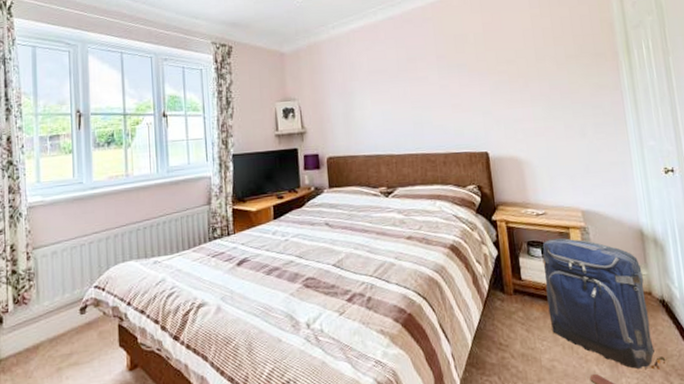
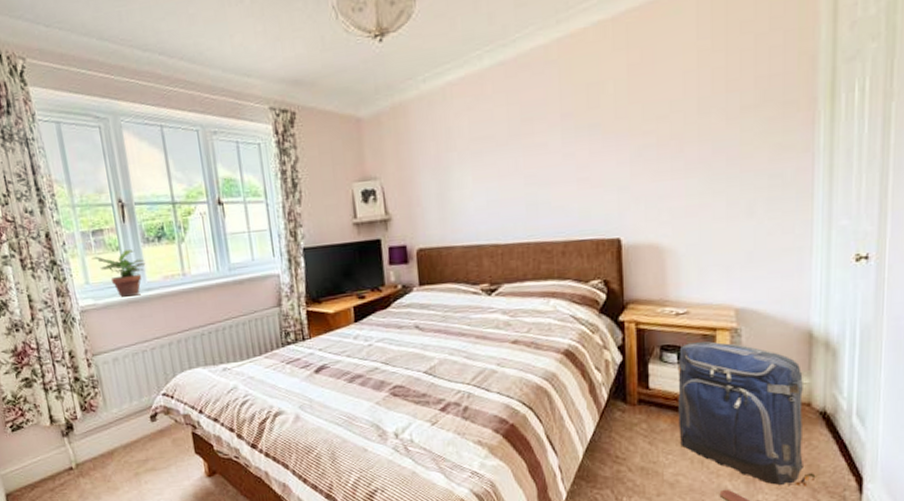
potted plant: none [46,152,94,195] -> present [91,249,146,297]

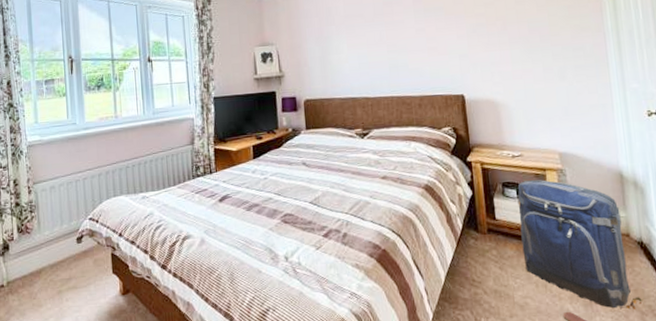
potted plant: present [91,249,146,297] -> none [42,95,86,135]

